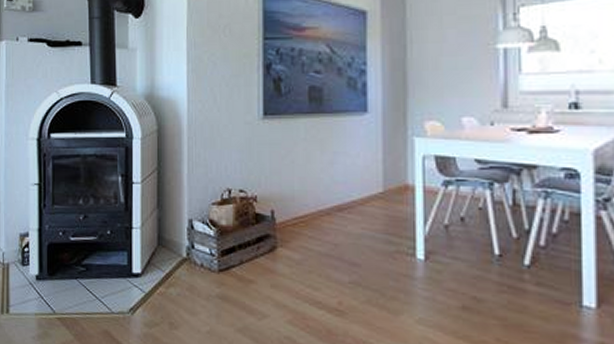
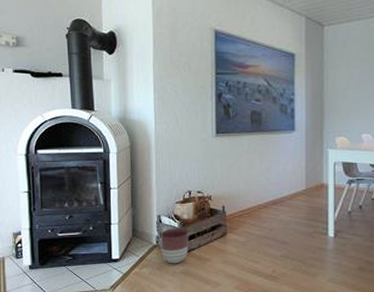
planter: none [191,236,228,285] -> present [160,228,189,264]

